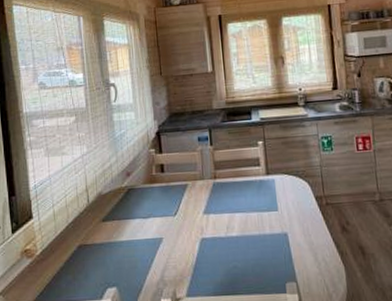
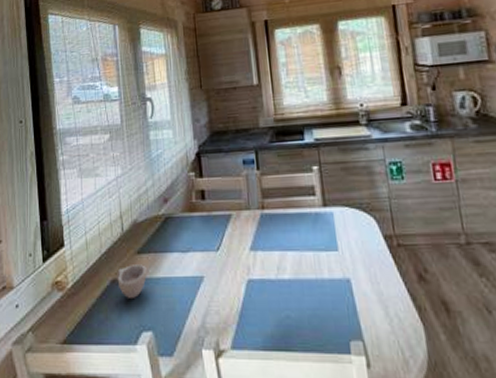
cup: none [83,231,111,261] -> present [117,264,147,300]

